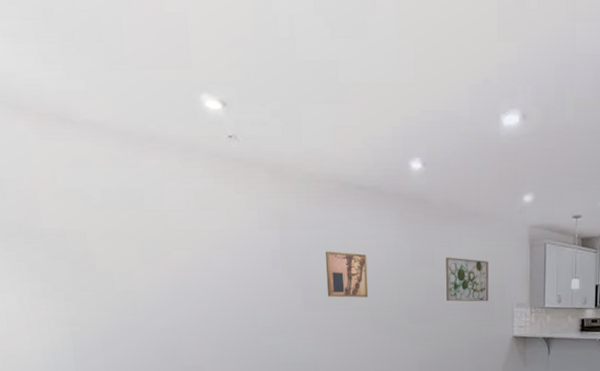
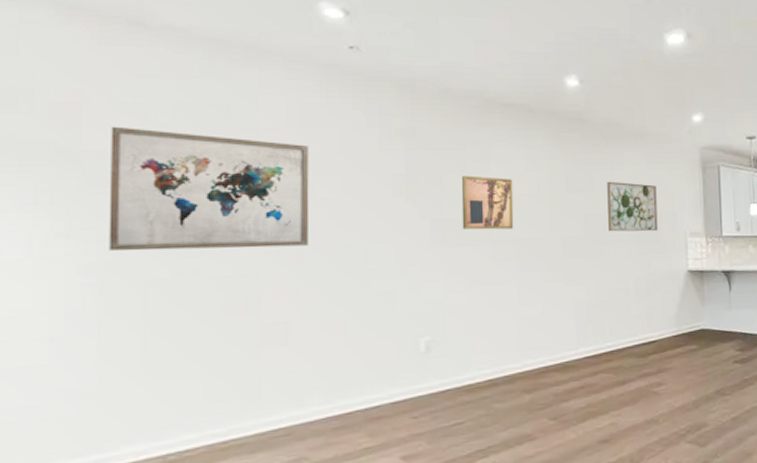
wall art: none [60,209,212,309] -> present [109,126,310,251]

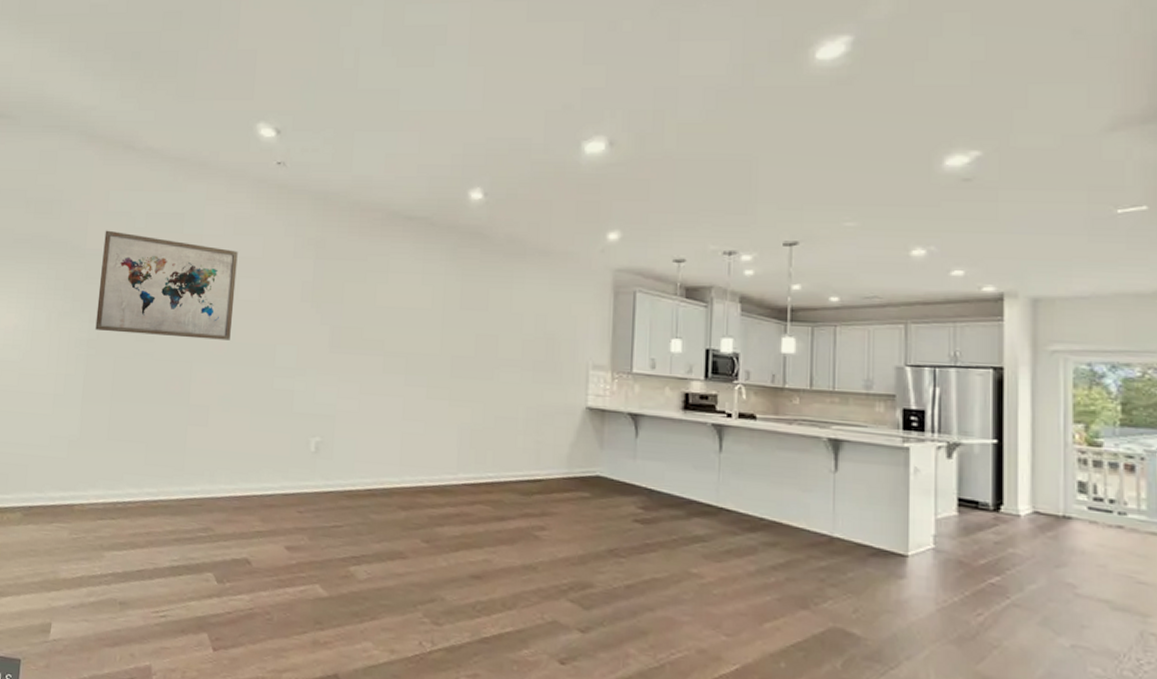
wall art: present [461,175,514,230] -> none [357,286,408,342]
wall art: present [607,181,658,232] -> none [501,301,558,360]

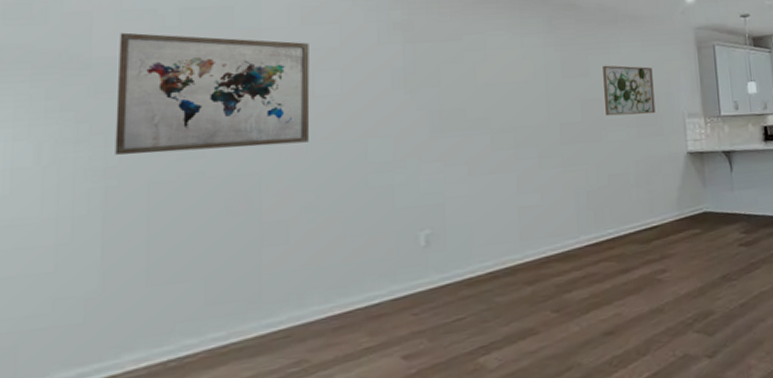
wall art: none [501,301,558,360] -> present [602,65,656,116]

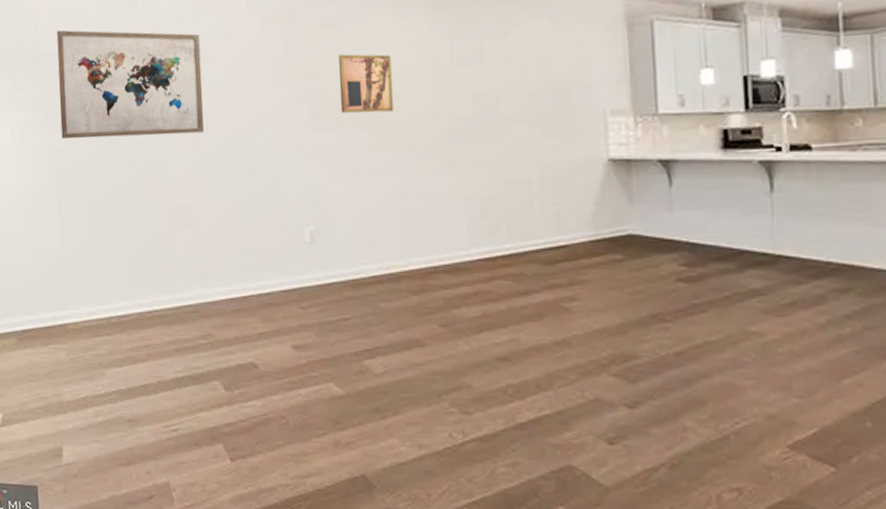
wall art: none [458,65,512,120] -> present [338,54,394,113]
wall art: present [602,65,656,116] -> none [500,50,567,112]

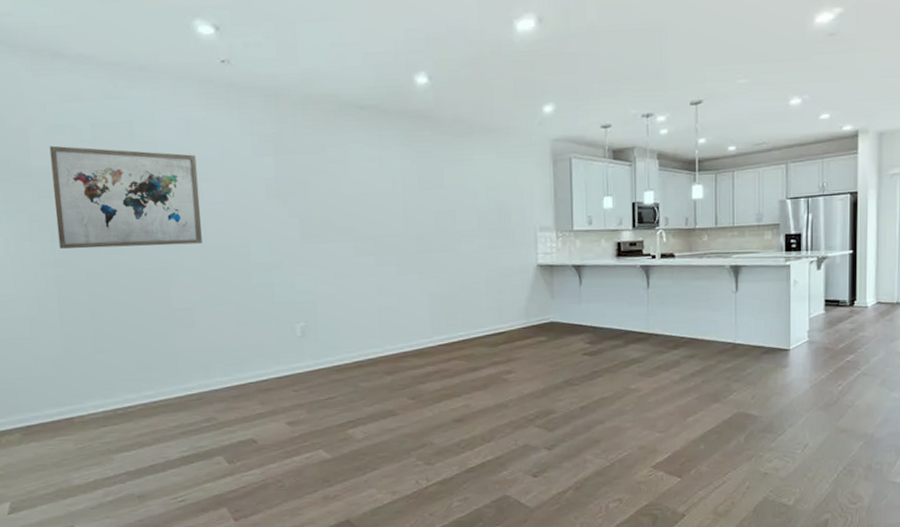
wall art: present [338,54,394,113] -> none [324,177,372,228]

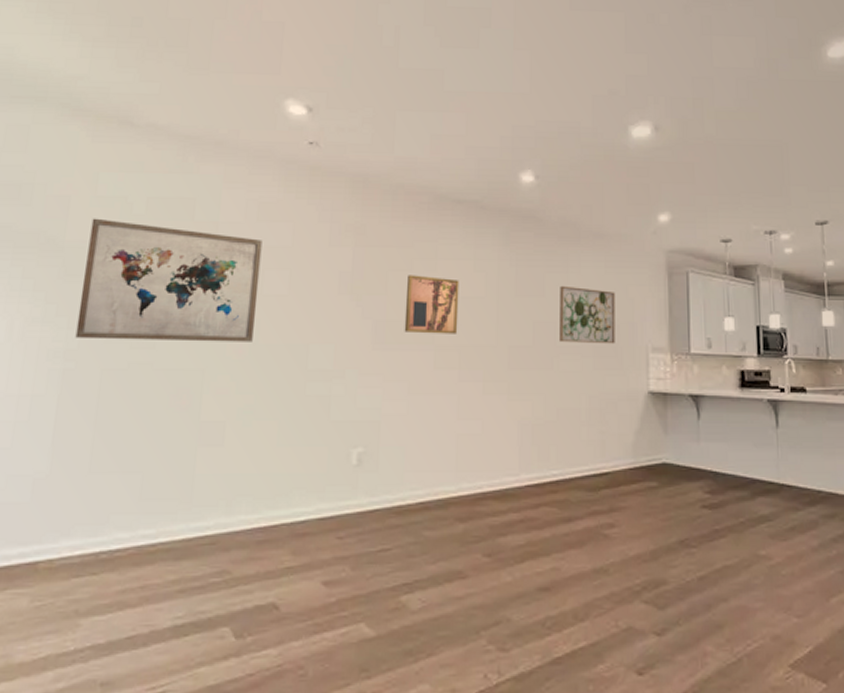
wall art: none [324,177,372,228] -> present [404,275,459,334]
wall art: none [457,178,508,228] -> present [560,285,615,344]

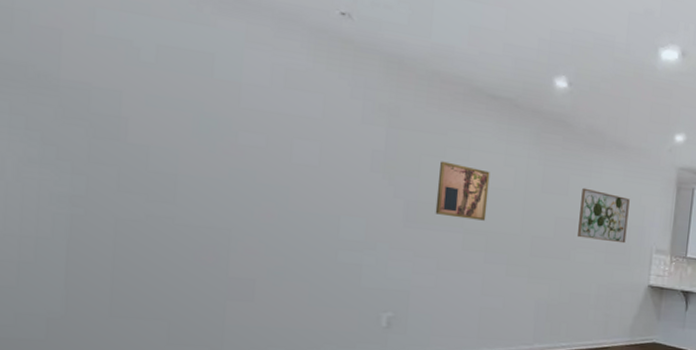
wall art: present [75,218,263,342] -> none [82,58,291,208]

